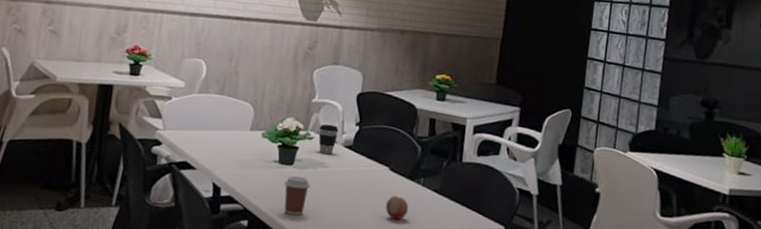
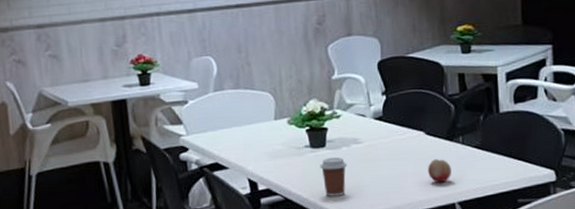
coffee cup: present [318,124,339,154] -> none [345,99,365,129]

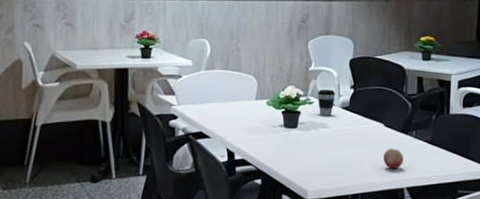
coffee cup: present [320,157,347,196] -> none [290,137,314,172]
coffee cup: none [345,99,365,129] -> present [317,89,335,116]

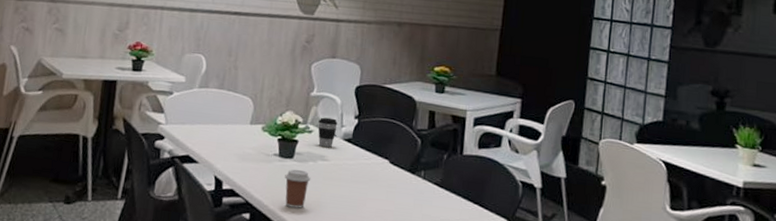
coffee cup: none [290,137,314,172] -> present [285,169,311,208]
fruit: present [382,147,404,169] -> none [386,188,410,213]

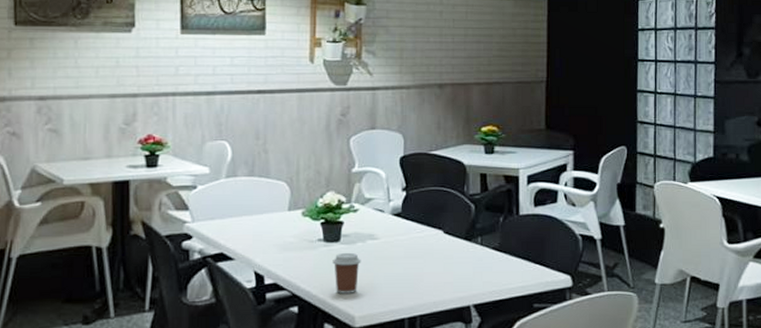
coffee cup: present [318,117,338,147] -> none [363,193,385,224]

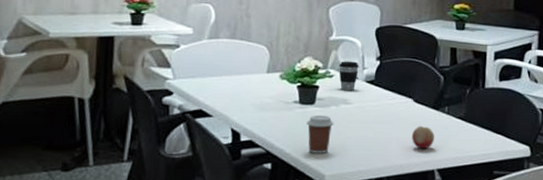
coffee cup: none [363,193,385,224] -> present [339,61,359,90]
fruit: none [443,258,469,284] -> present [411,125,435,149]

